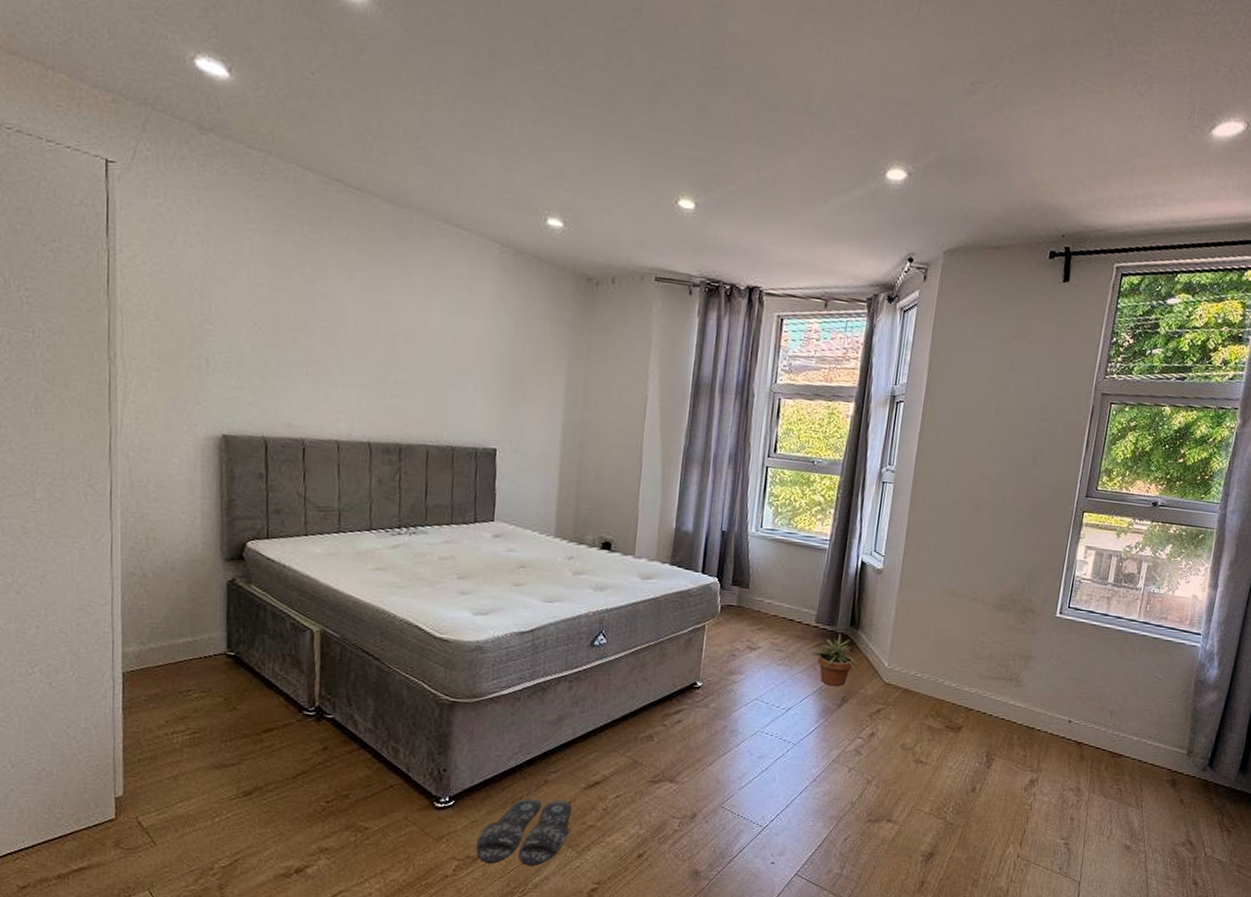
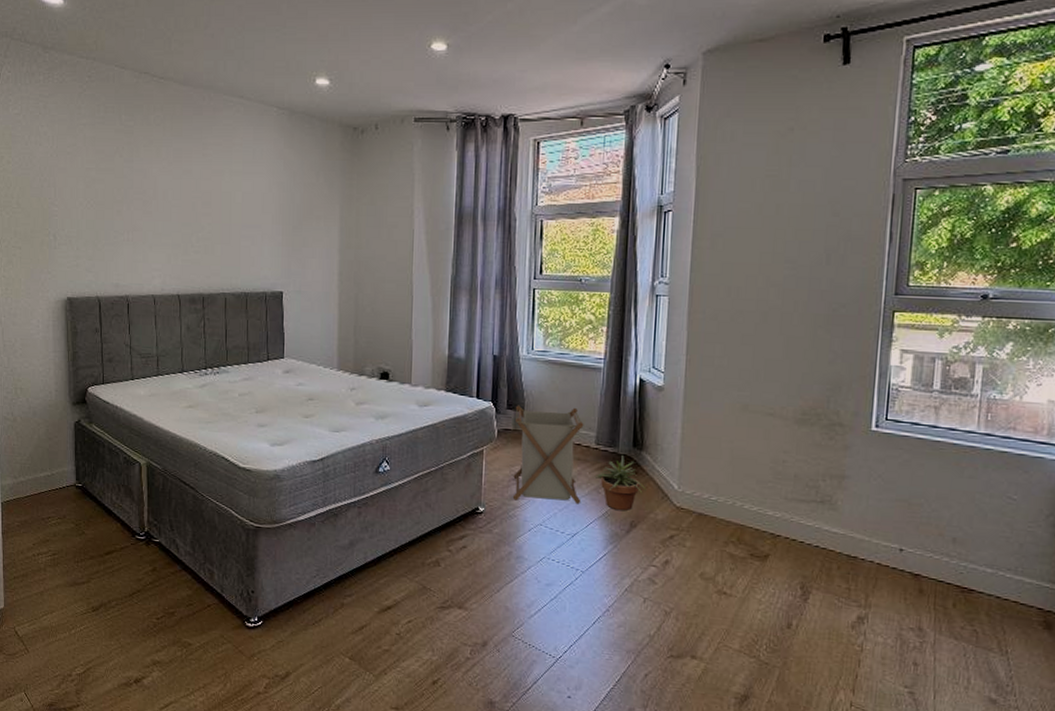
slippers: present [476,798,572,866] -> none [283,620,368,688]
laundry basket: none [731,581,806,680] -> present [512,405,584,505]

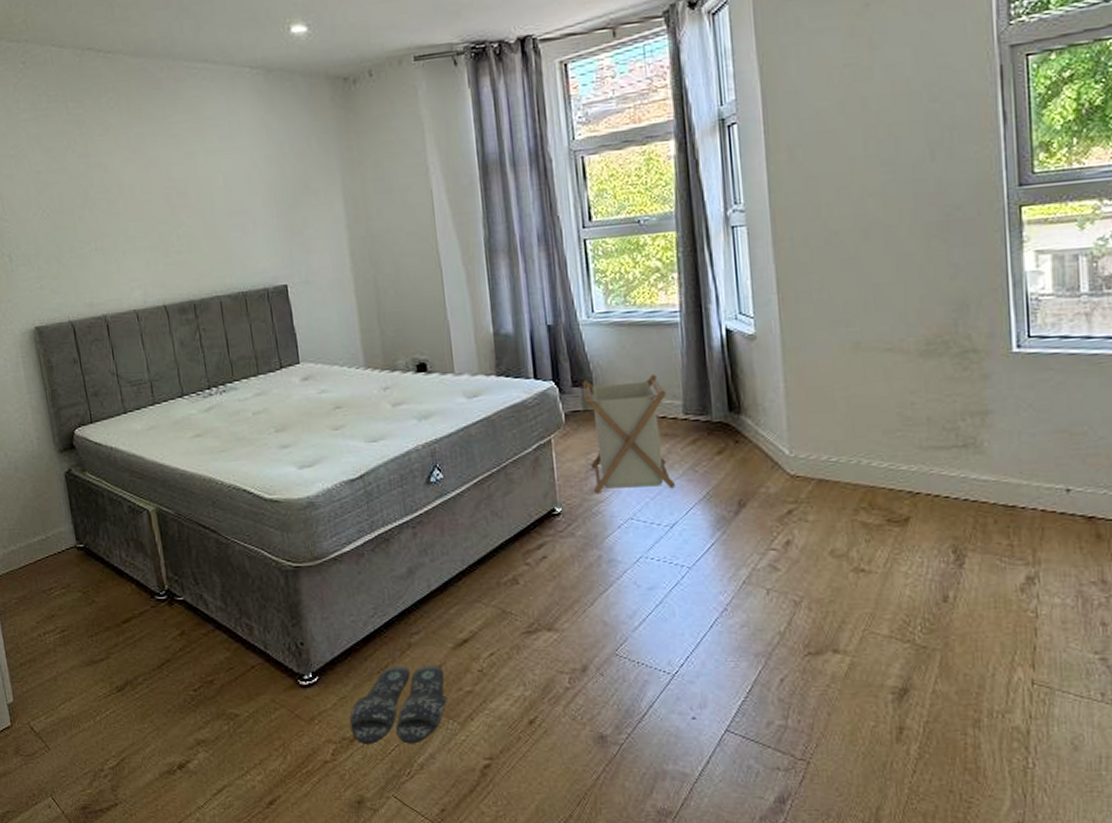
slippers: none [283,620,368,688] -> present [349,665,448,744]
potted plant: present [596,455,646,511] -> none [689,423,752,490]

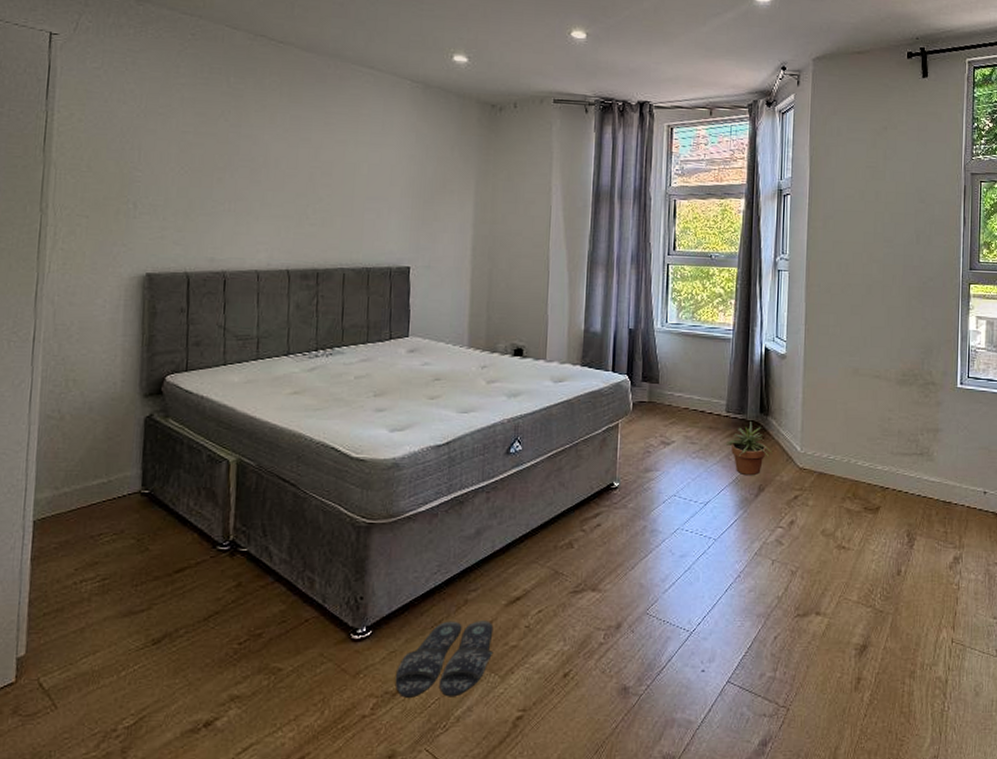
laundry basket: present [581,374,676,494] -> none [647,377,715,473]
potted plant: none [689,423,752,490] -> present [726,422,773,476]

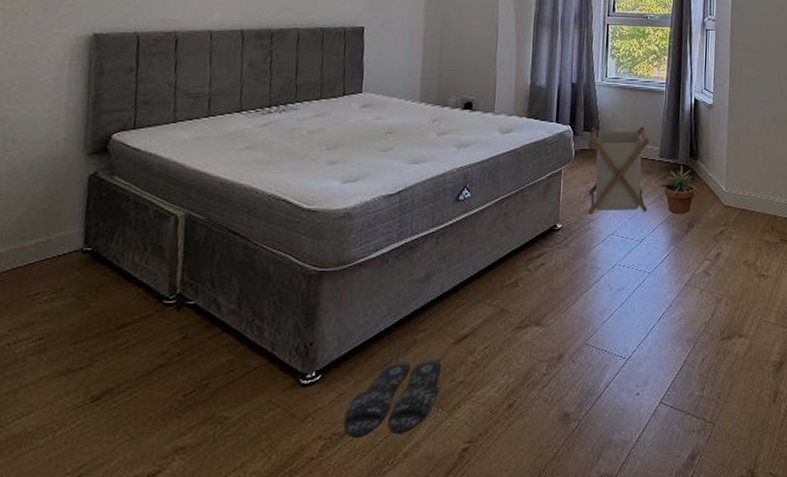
laundry basket: none [647,377,715,473] -> present [588,126,650,214]

